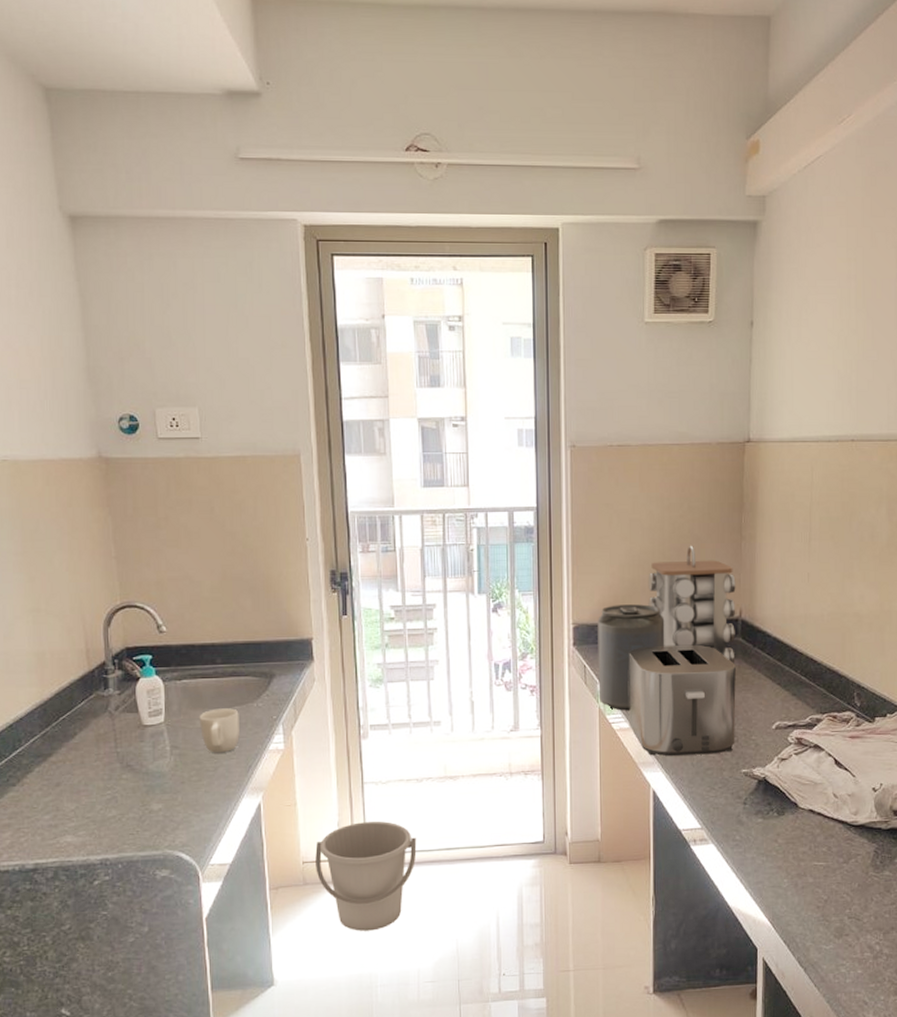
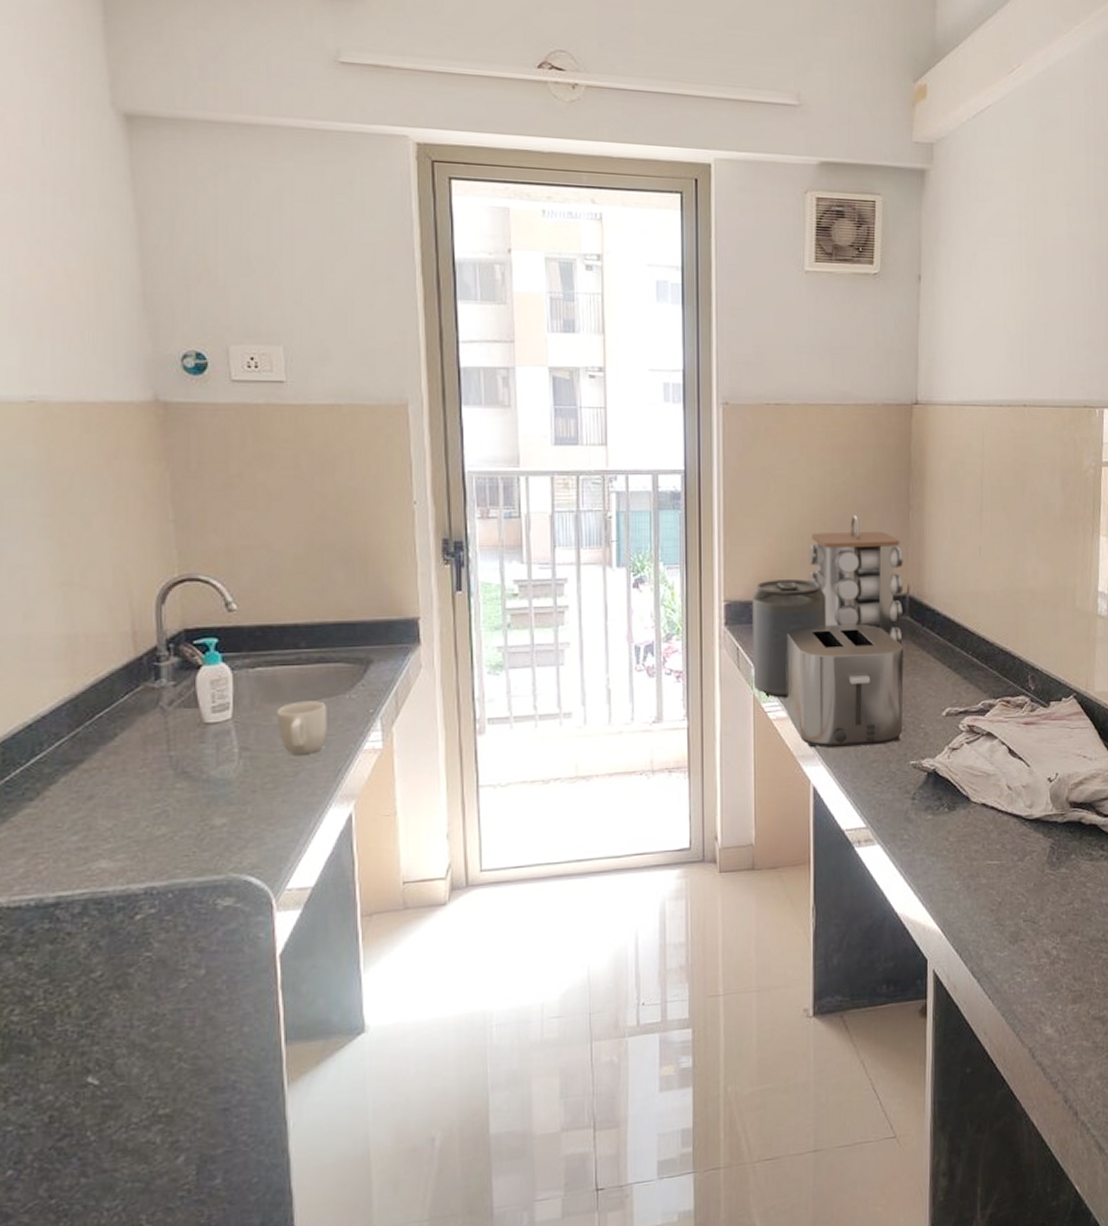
bucket: present [315,821,417,931] -> none [419,830,542,962]

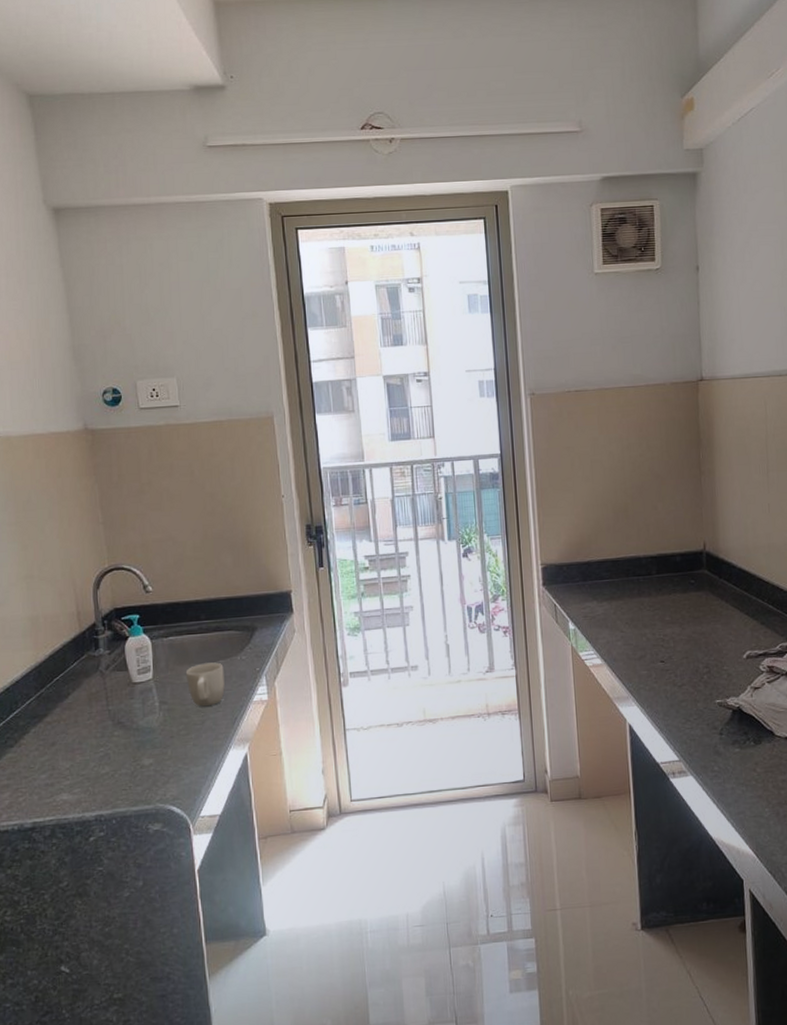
soda can: present [752,579,827,698] -> none [565,542,632,647]
toaster: present [786,623,904,748] -> none [597,578,708,691]
spice rack: present [808,514,904,645] -> none [611,482,703,596]

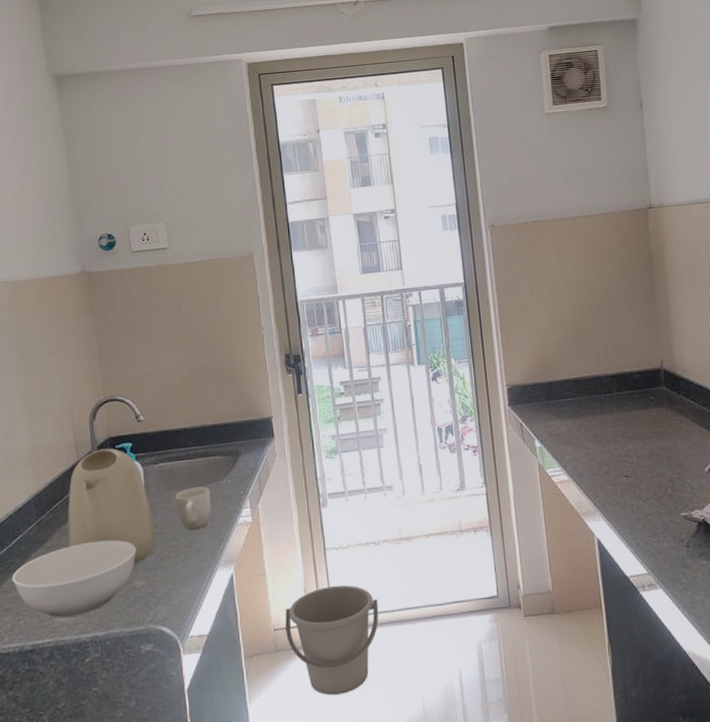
bowl: none [9,715,144,795] -> present [12,539,136,618]
kettle: none [69,619,165,741] -> present [67,448,156,564]
bucket: none [301,767,400,878] -> present [285,585,379,695]

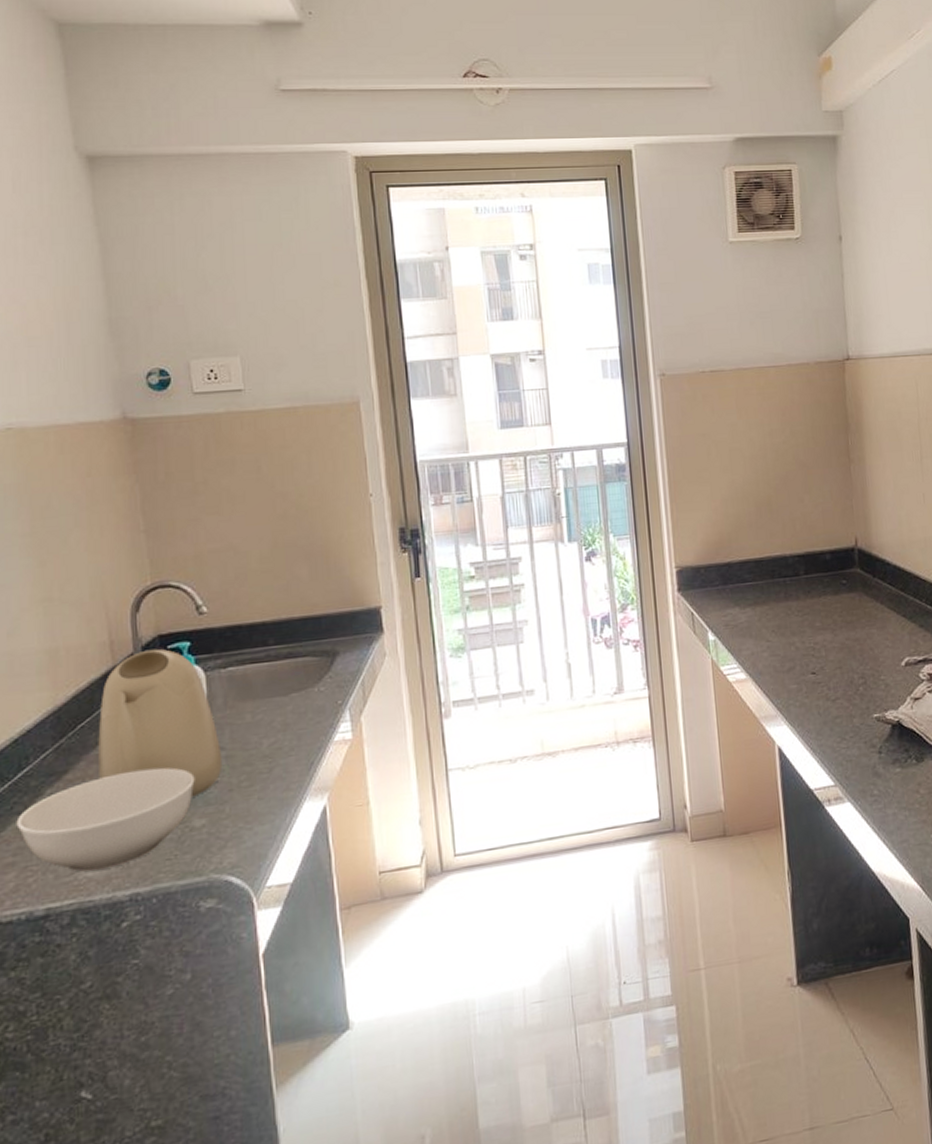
mug: present [175,486,212,530] -> none [248,696,299,752]
bucket: present [285,585,379,695] -> none [394,813,514,950]

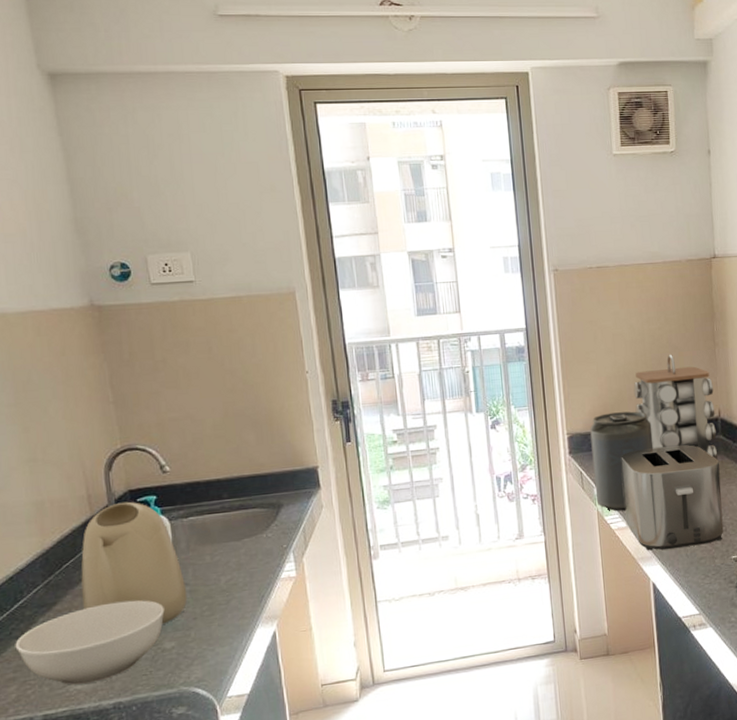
soda can: none [702,540,778,660] -> present [590,411,654,511]
toaster: none [739,579,863,708] -> present [621,444,724,551]
spice rack: none [753,472,856,598] -> present [633,354,718,460]

